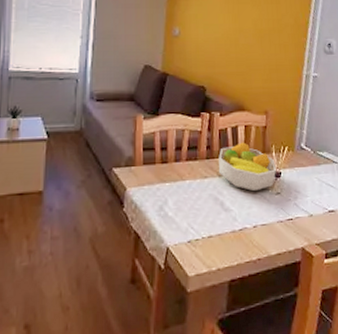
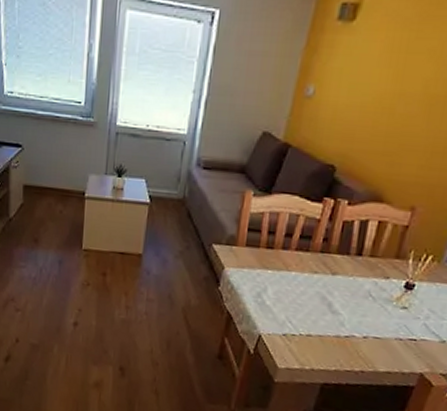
fruit bowl: present [218,142,276,192] -> none [332,240,410,300]

